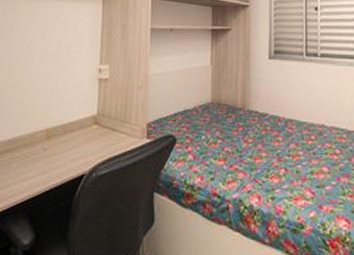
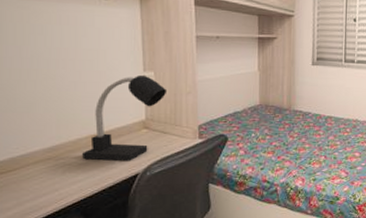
desk lamp: none [36,69,120,160] -> present [82,76,168,162]

